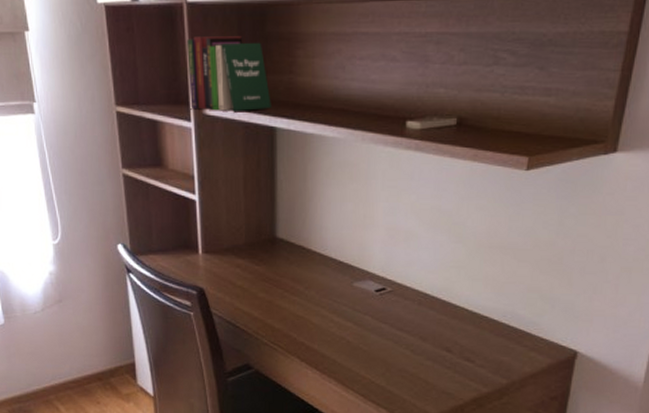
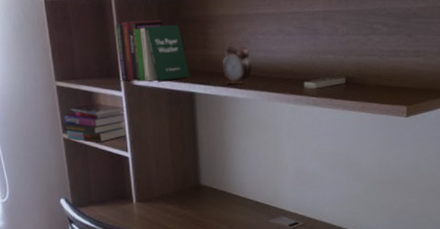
books: none [122,135,195,182] -> present [63,103,126,143]
alarm clock: none [310,66,346,121] -> present [222,41,252,85]

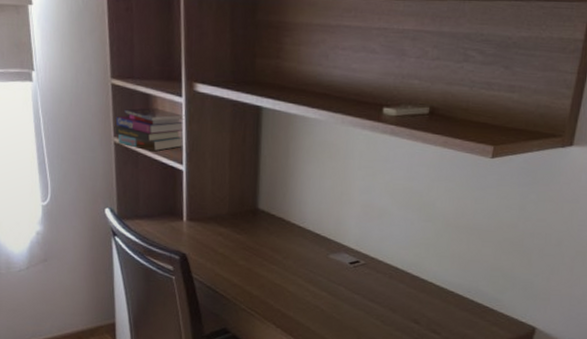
books: present [116,20,190,82] -> none [182,20,259,91]
alarm clock: present [222,41,252,85] -> none [295,53,328,103]

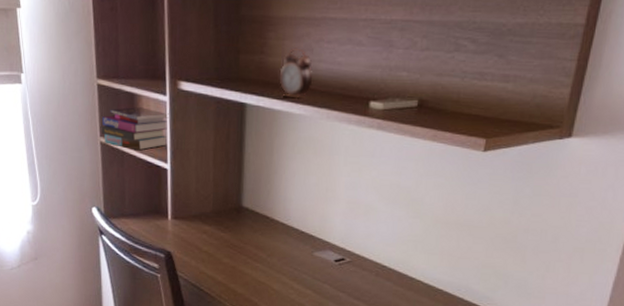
alarm clock: none [295,53,328,103] -> present [279,48,313,99]

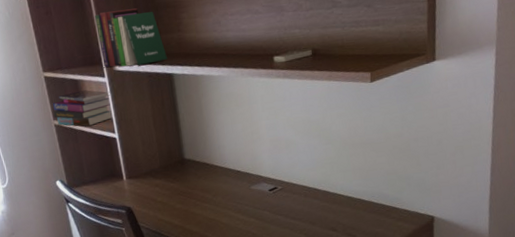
books: none [166,18,243,88] -> present [95,8,167,67]
alarm clock: present [279,48,313,99] -> none [196,22,225,63]

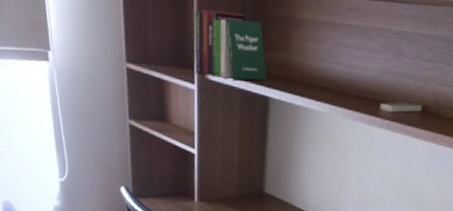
books: present [52,90,112,127] -> none [130,92,197,135]

